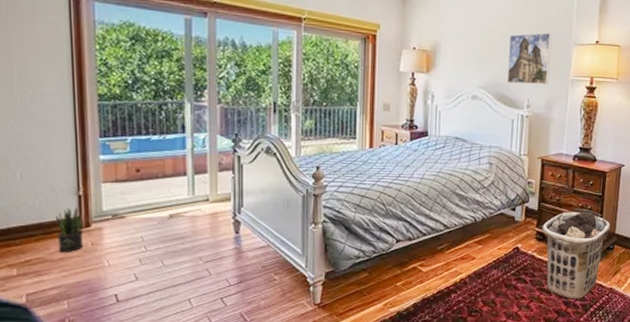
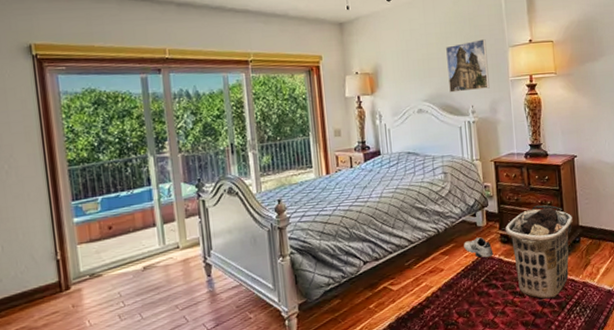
potted plant: present [55,207,85,252] -> none [36,271,65,318]
shoe: none [499,231,527,253] -> present [464,237,494,258]

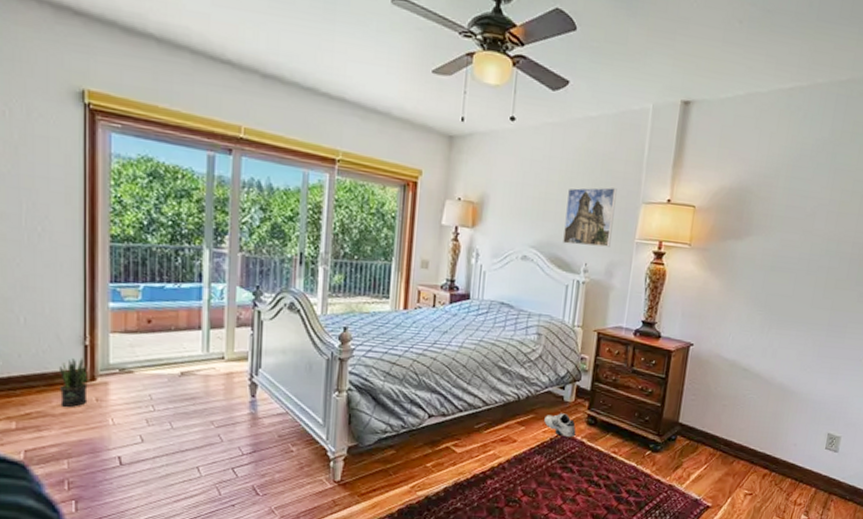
potted plant: none [36,271,65,318] -> present [58,358,90,407]
clothes hamper: present [505,205,574,299] -> none [594,390,674,495]

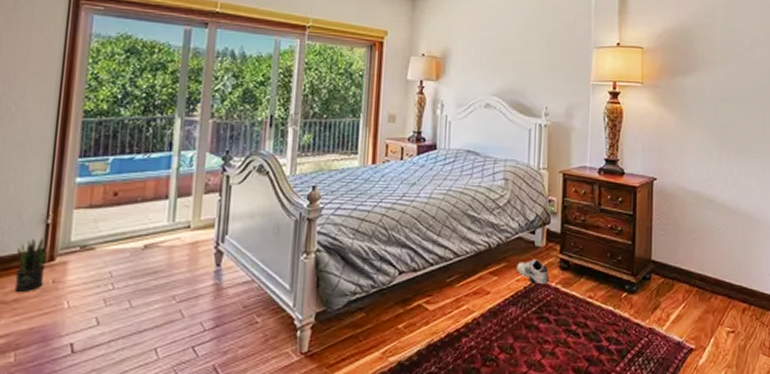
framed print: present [563,187,617,247] -> none [523,35,570,91]

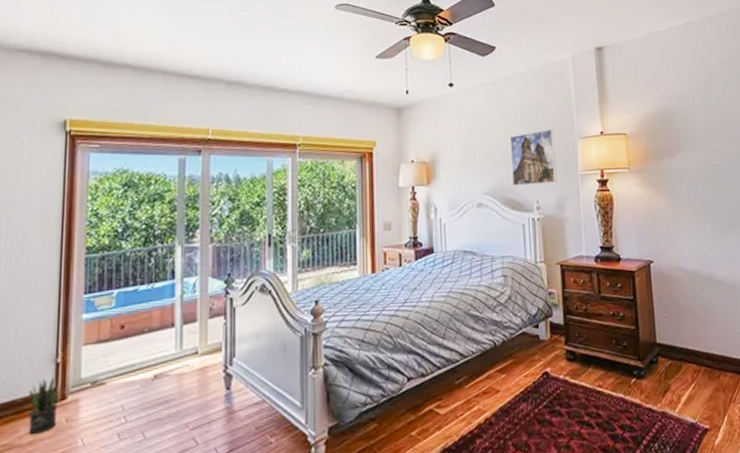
shoe: present [517,259,550,285] -> none [524,353,558,378]
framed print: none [523,35,570,91] -> present [510,130,557,186]

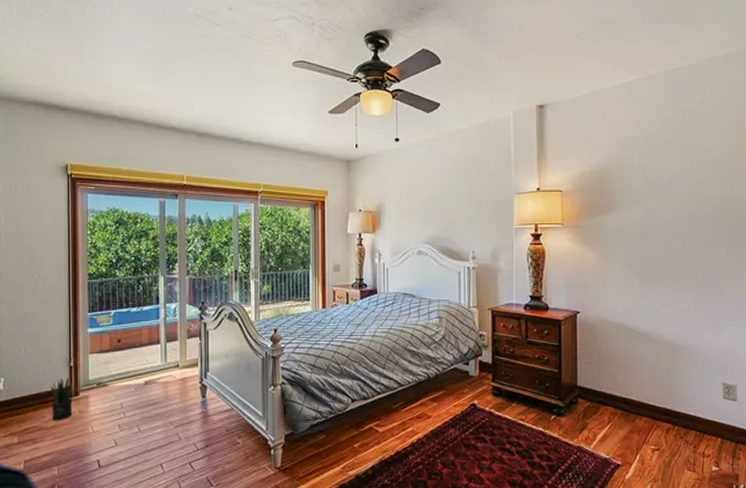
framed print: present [510,130,557,186] -> none [451,185,492,236]

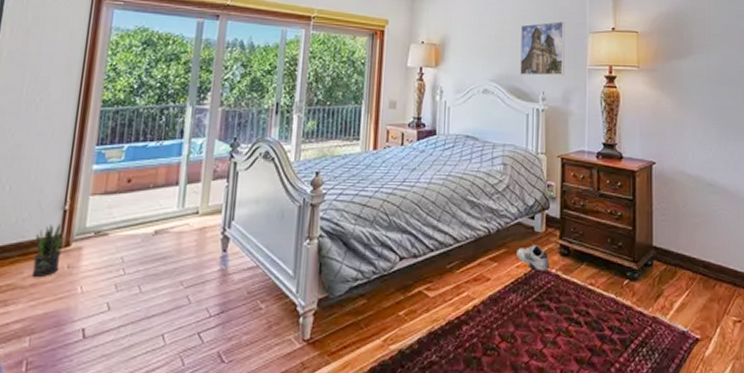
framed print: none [451,185,492,236] -> present [520,21,565,76]
shoe: none [454,387,484,409] -> present [517,245,550,271]

